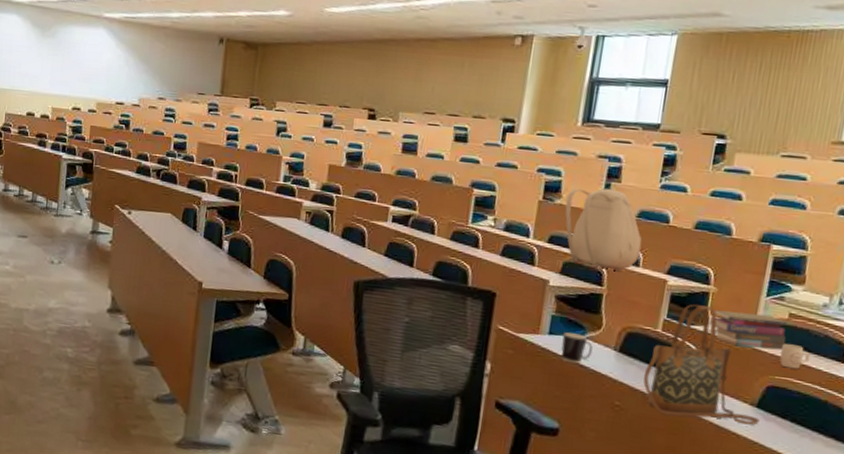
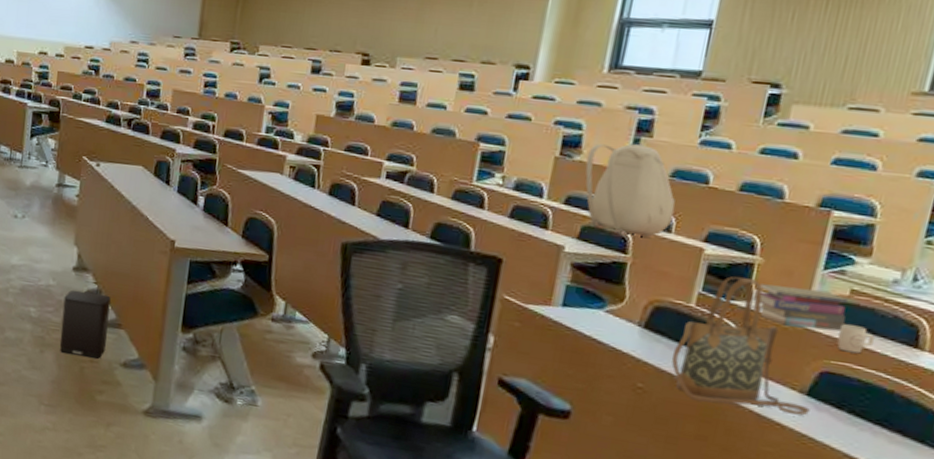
pedal bin: none [95,330,143,395] -> present [59,289,111,359]
mug: present [560,332,593,364] -> none [575,304,613,340]

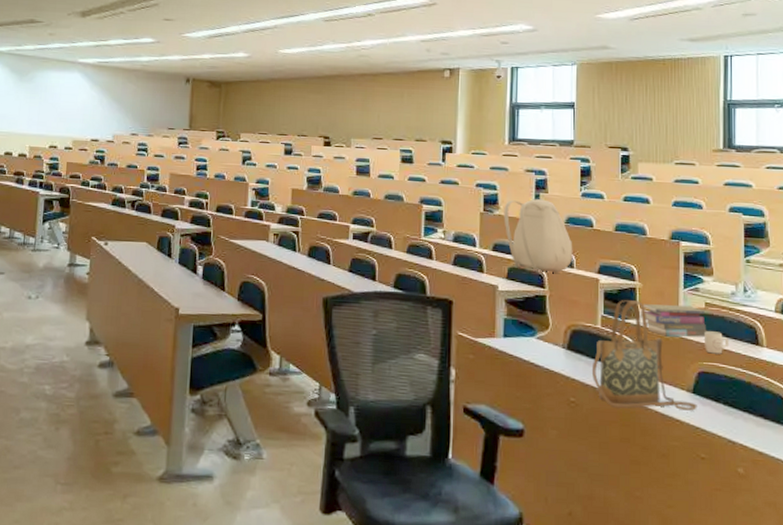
pedal bin: present [59,289,111,359] -> none [74,363,122,430]

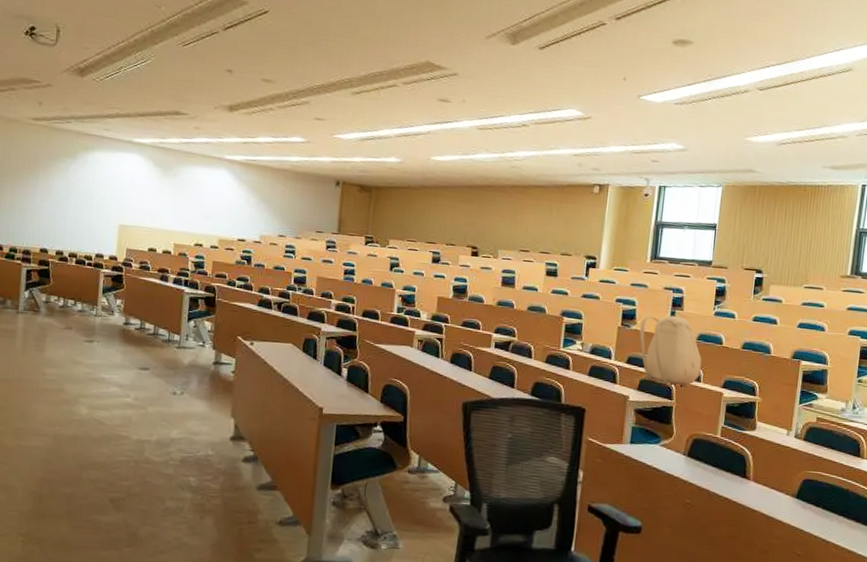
handbag: present [591,299,697,411] -> none [707,412,799,514]
books: present [640,304,707,338] -> none [756,417,816,449]
mug: present [705,331,728,354] -> none [812,443,834,464]

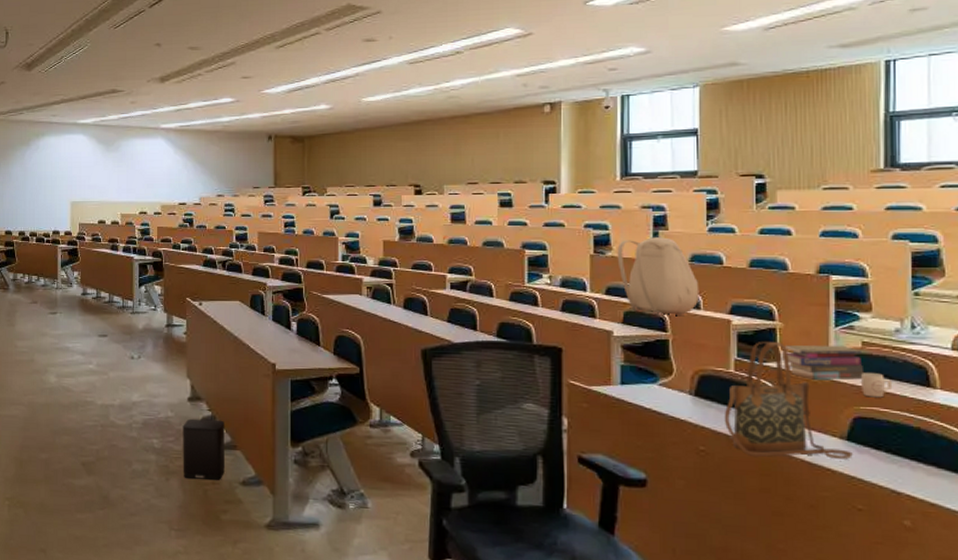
pedal bin: none [219,457,266,520] -> present [183,418,224,480]
handbag: none [707,412,799,514] -> present [724,341,853,460]
books: none [756,417,816,449] -> present [781,344,865,381]
mug: none [812,443,834,464] -> present [861,373,891,398]

